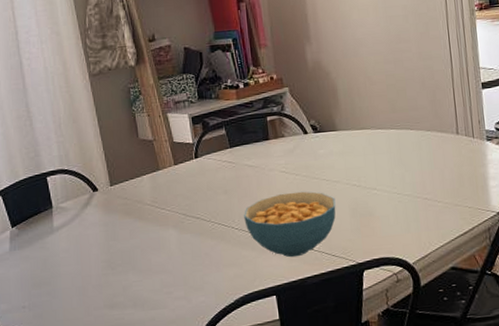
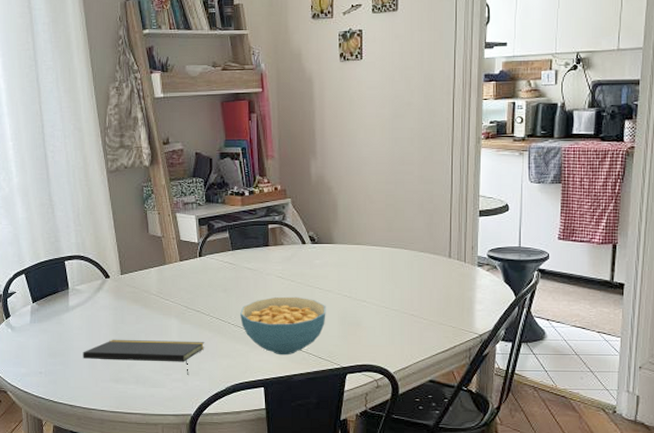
notepad: none [71,252,208,291] -> present [83,339,205,375]

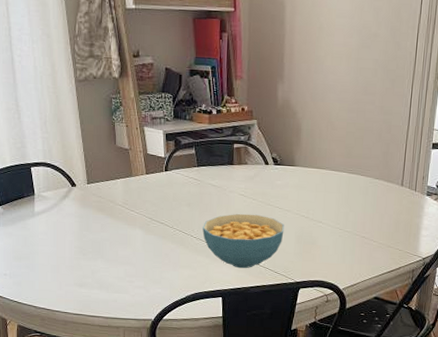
notepad: present [83,339,205,375] -> none [48,245,168,283]

